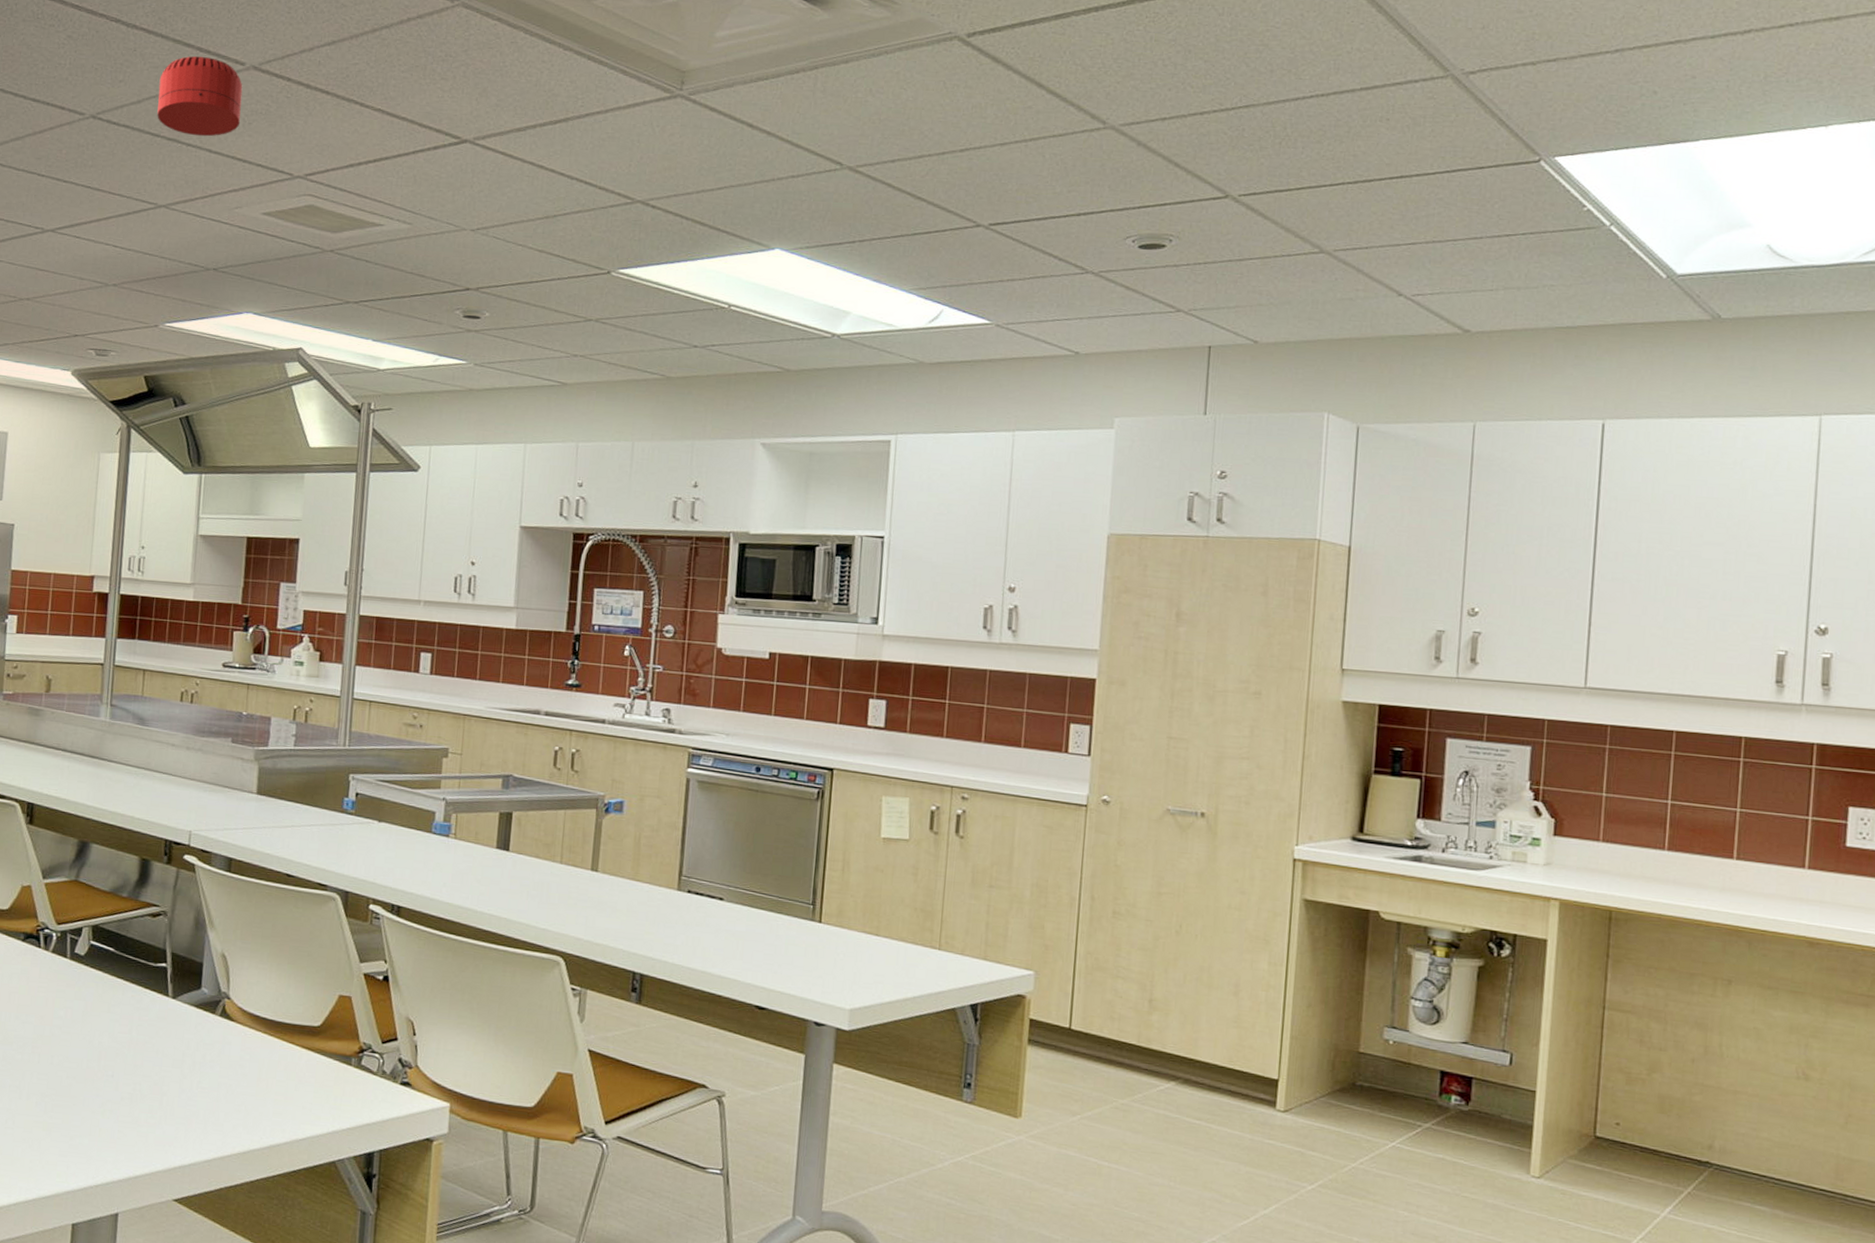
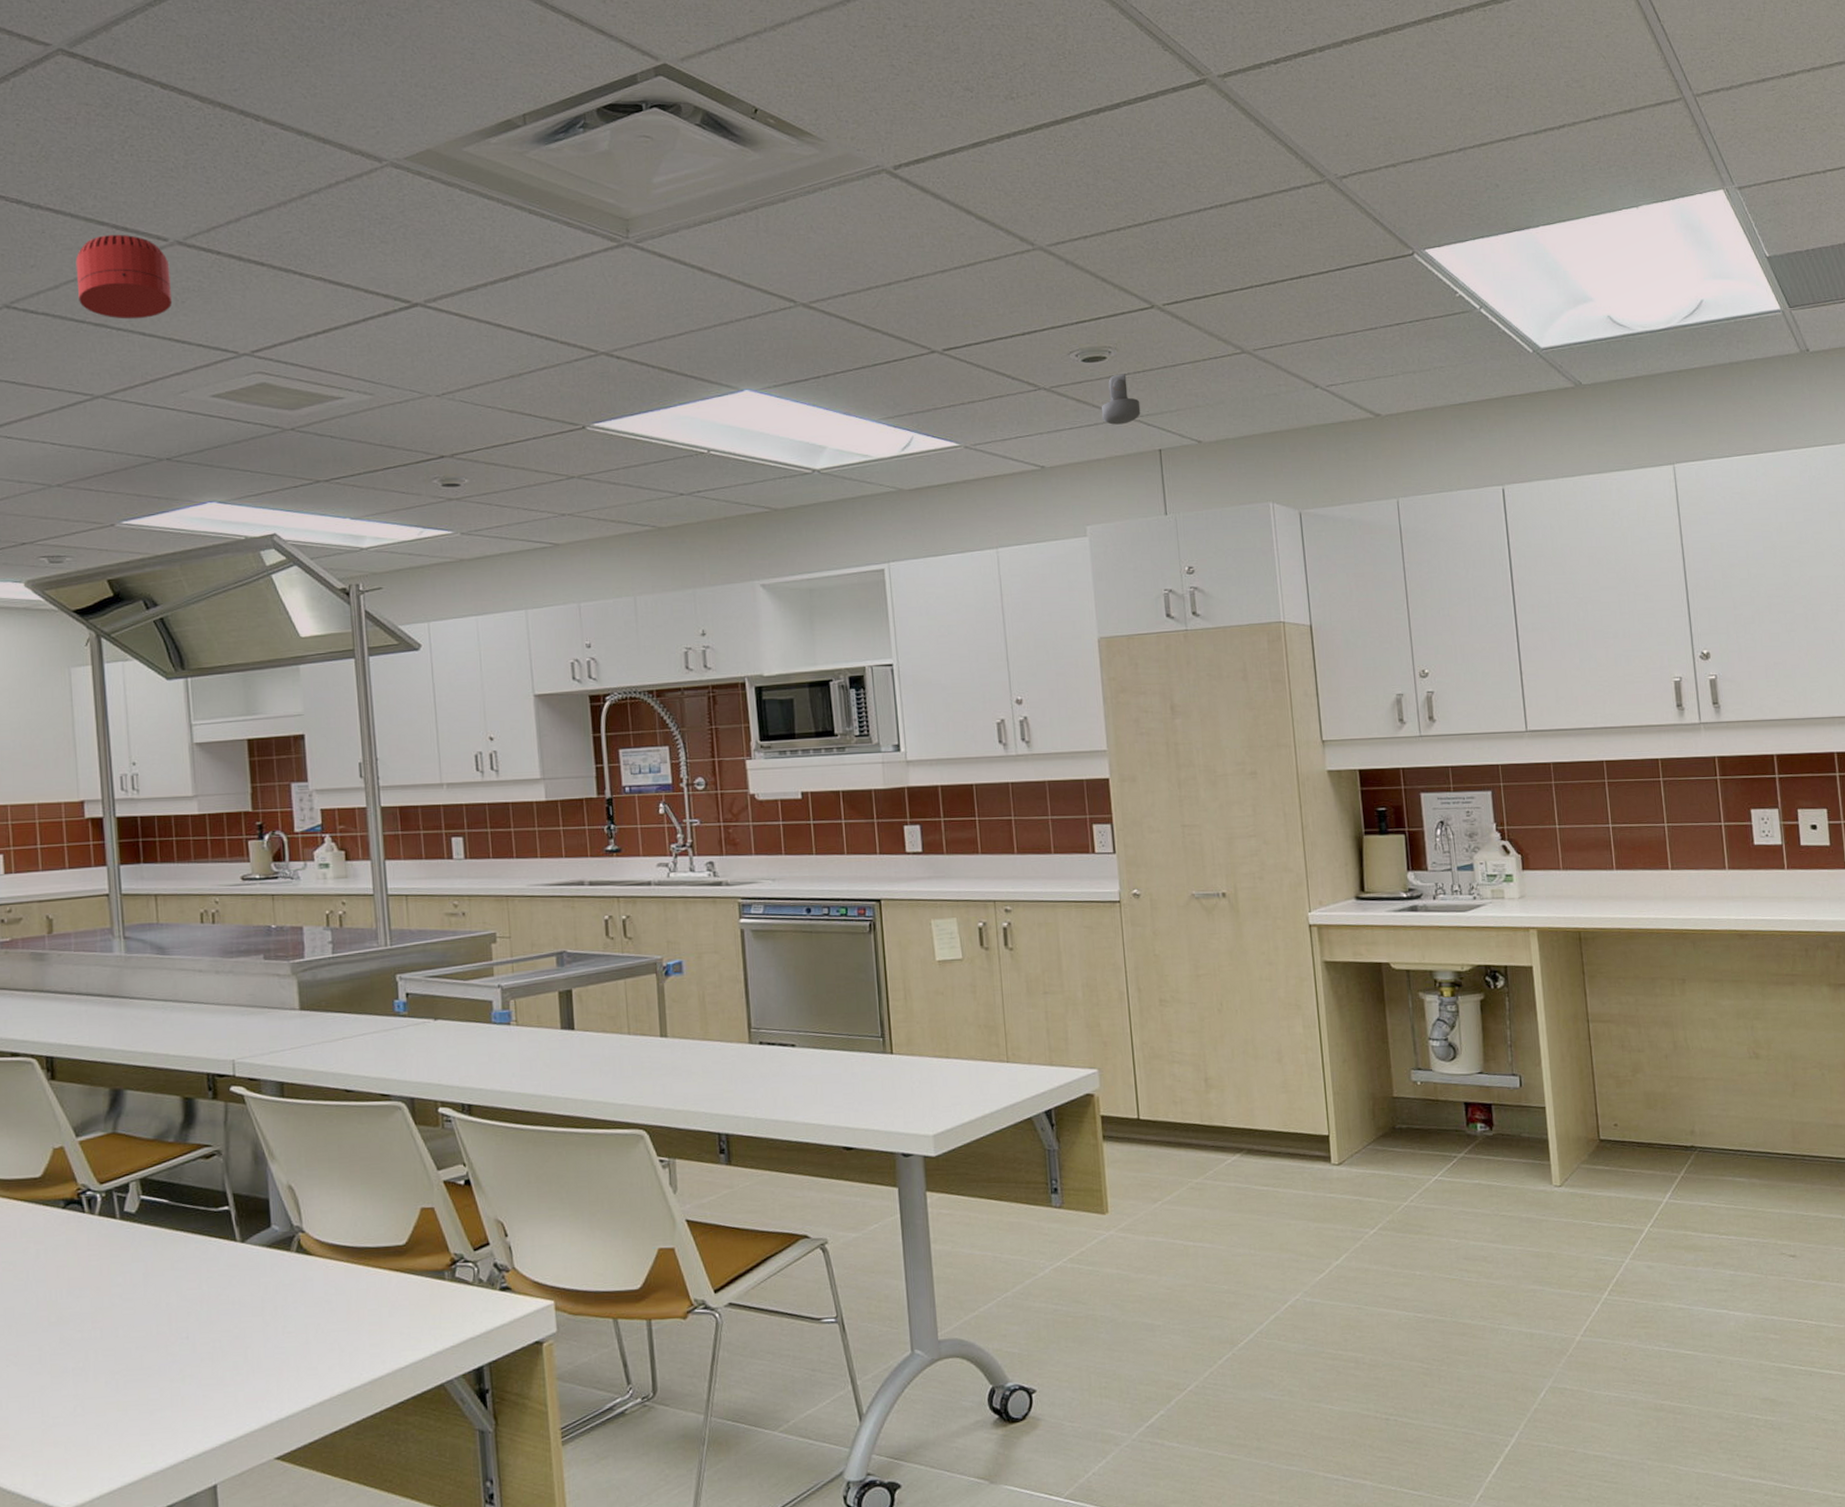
security camera: none [1150,264,1196,317] -> present [1101,374,1141,425]

